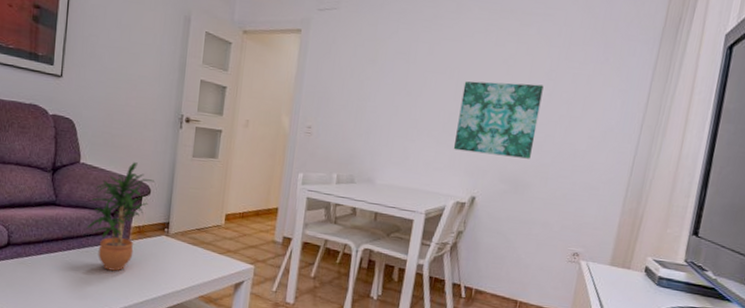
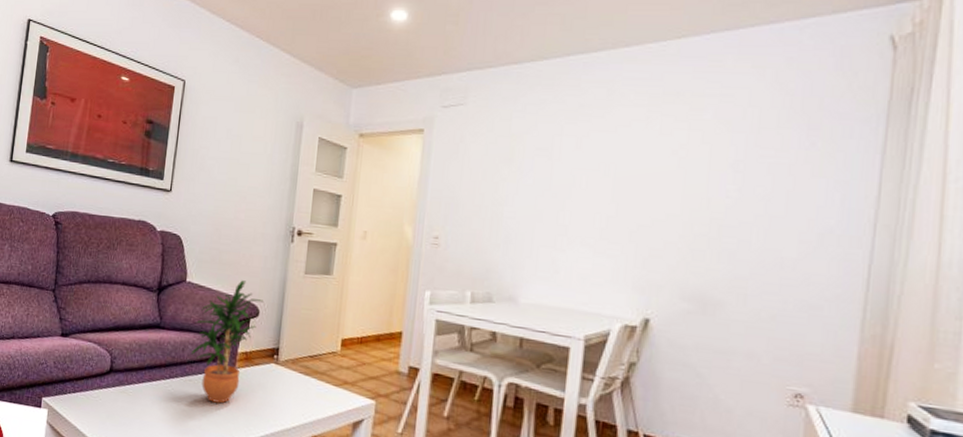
wall art: present [453,81,544,159] -> none [615,177,729,271]

